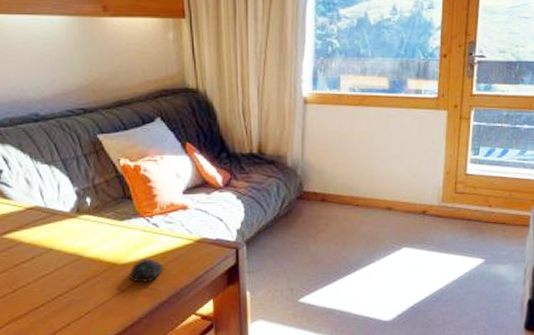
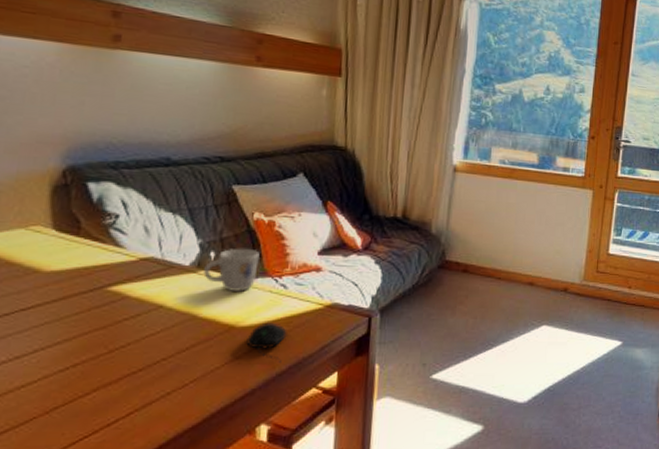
mug: none [83,192,130,234] -> present [203,248,260,293]

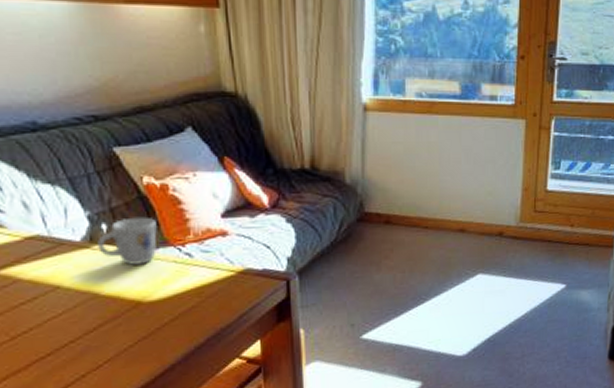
computer mouse: present [246,322,287,363] -> none [157,294,200,336]

